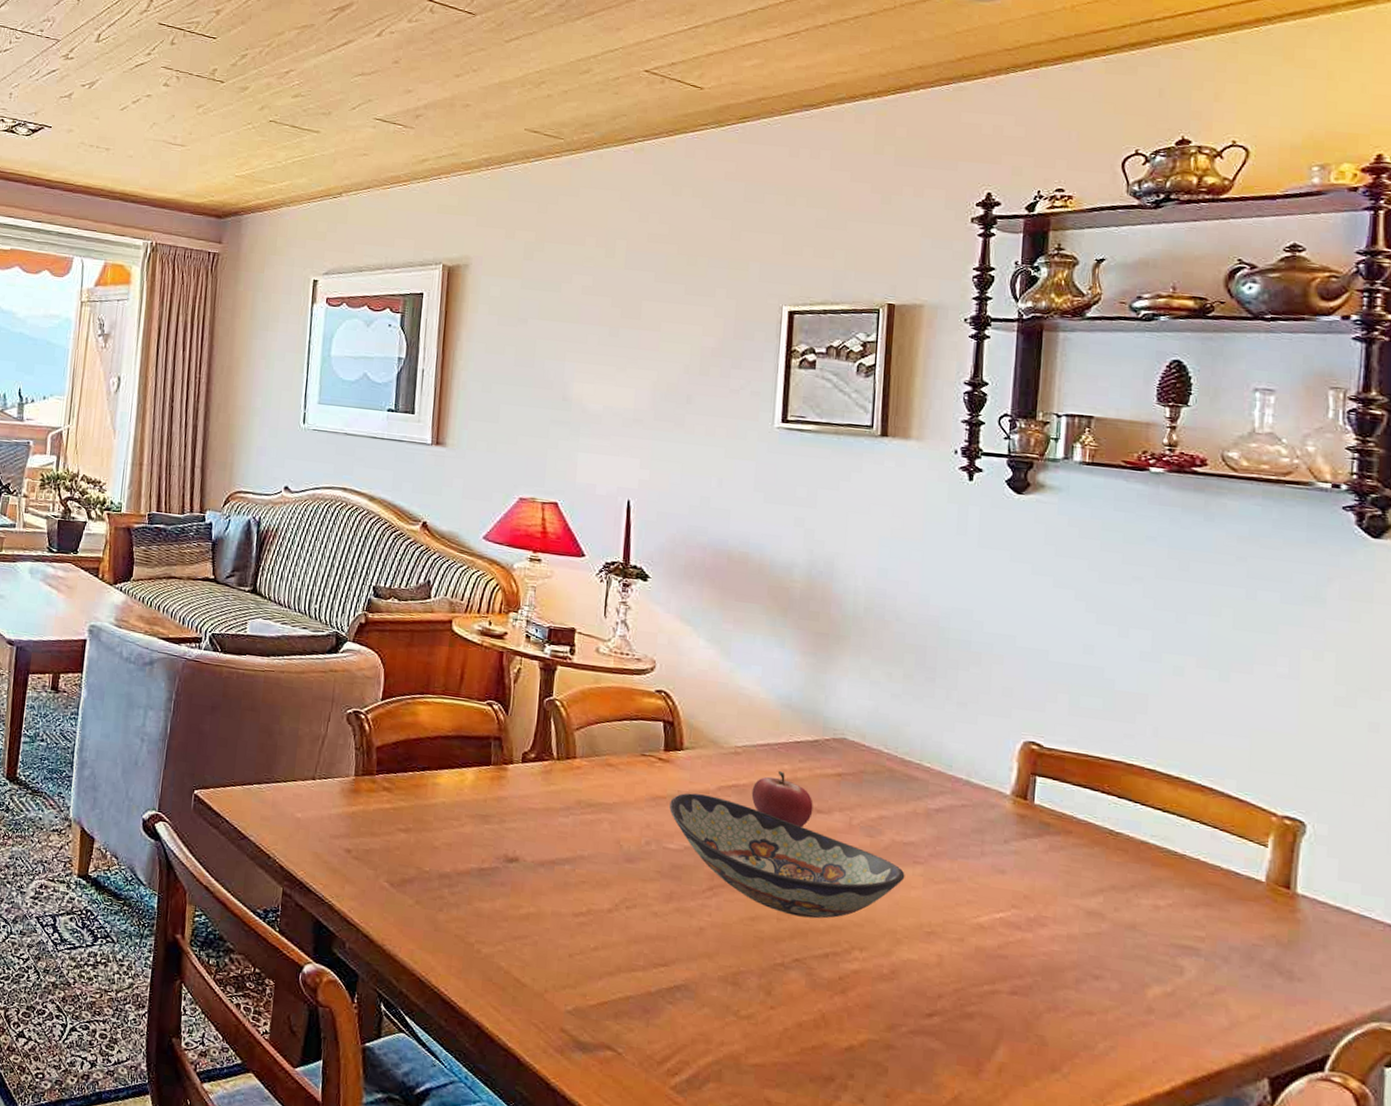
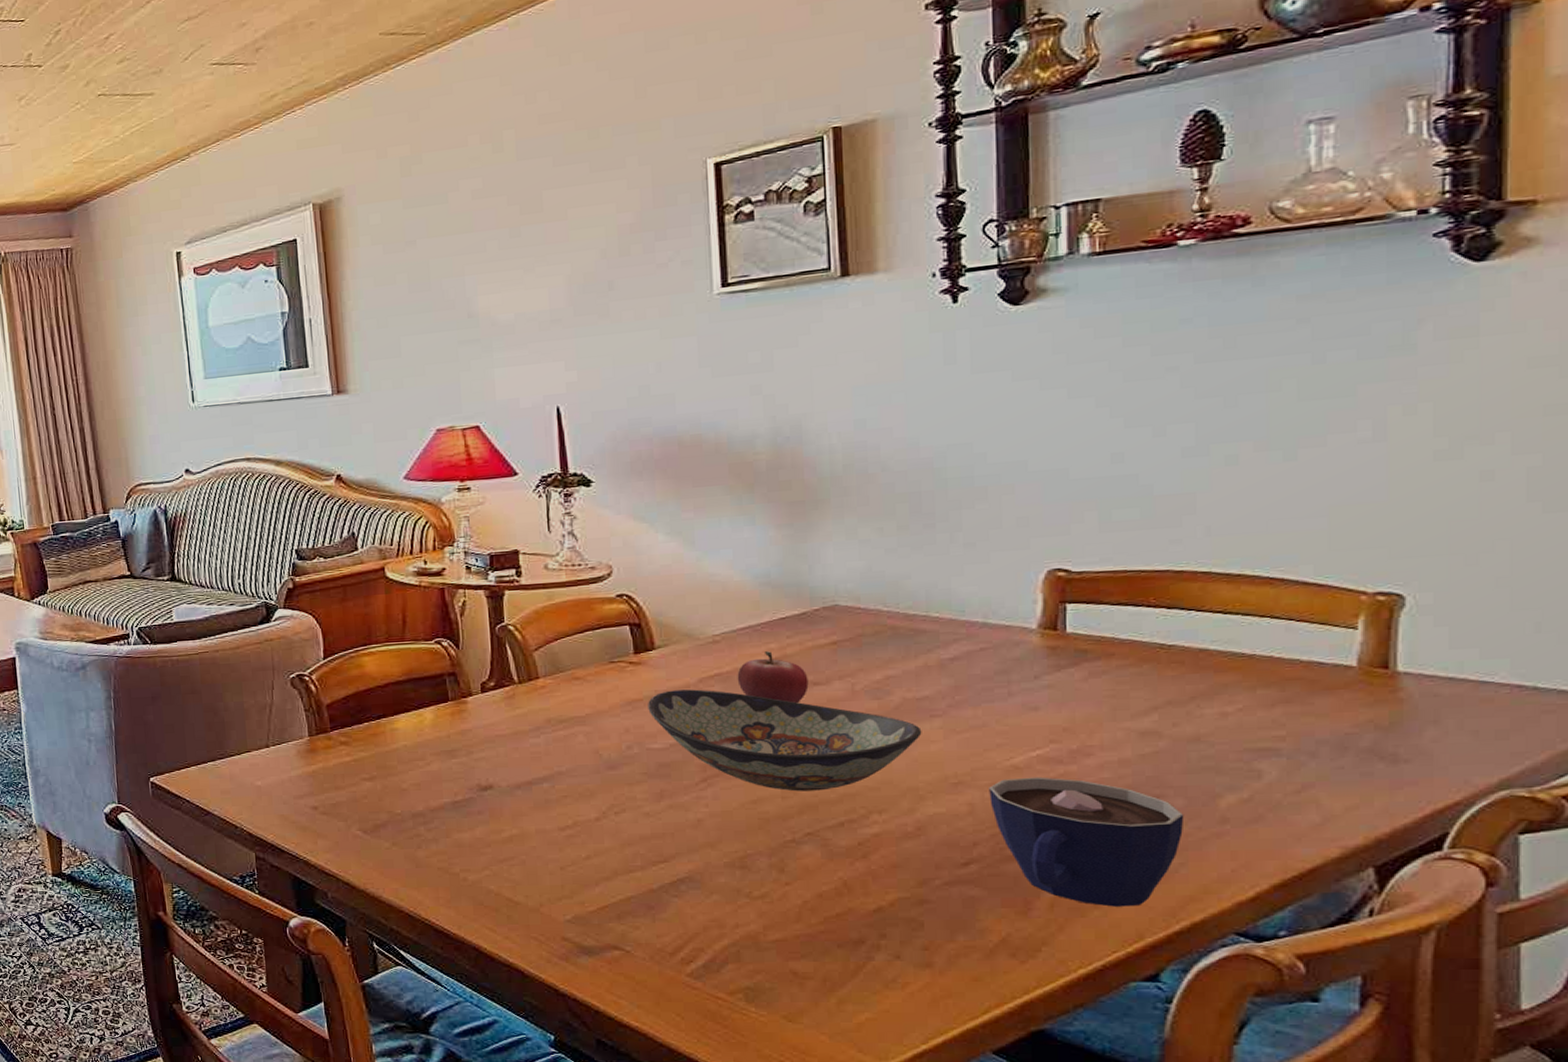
cup: none [956,936,1118,1084] -> present [989,777,1184,907]

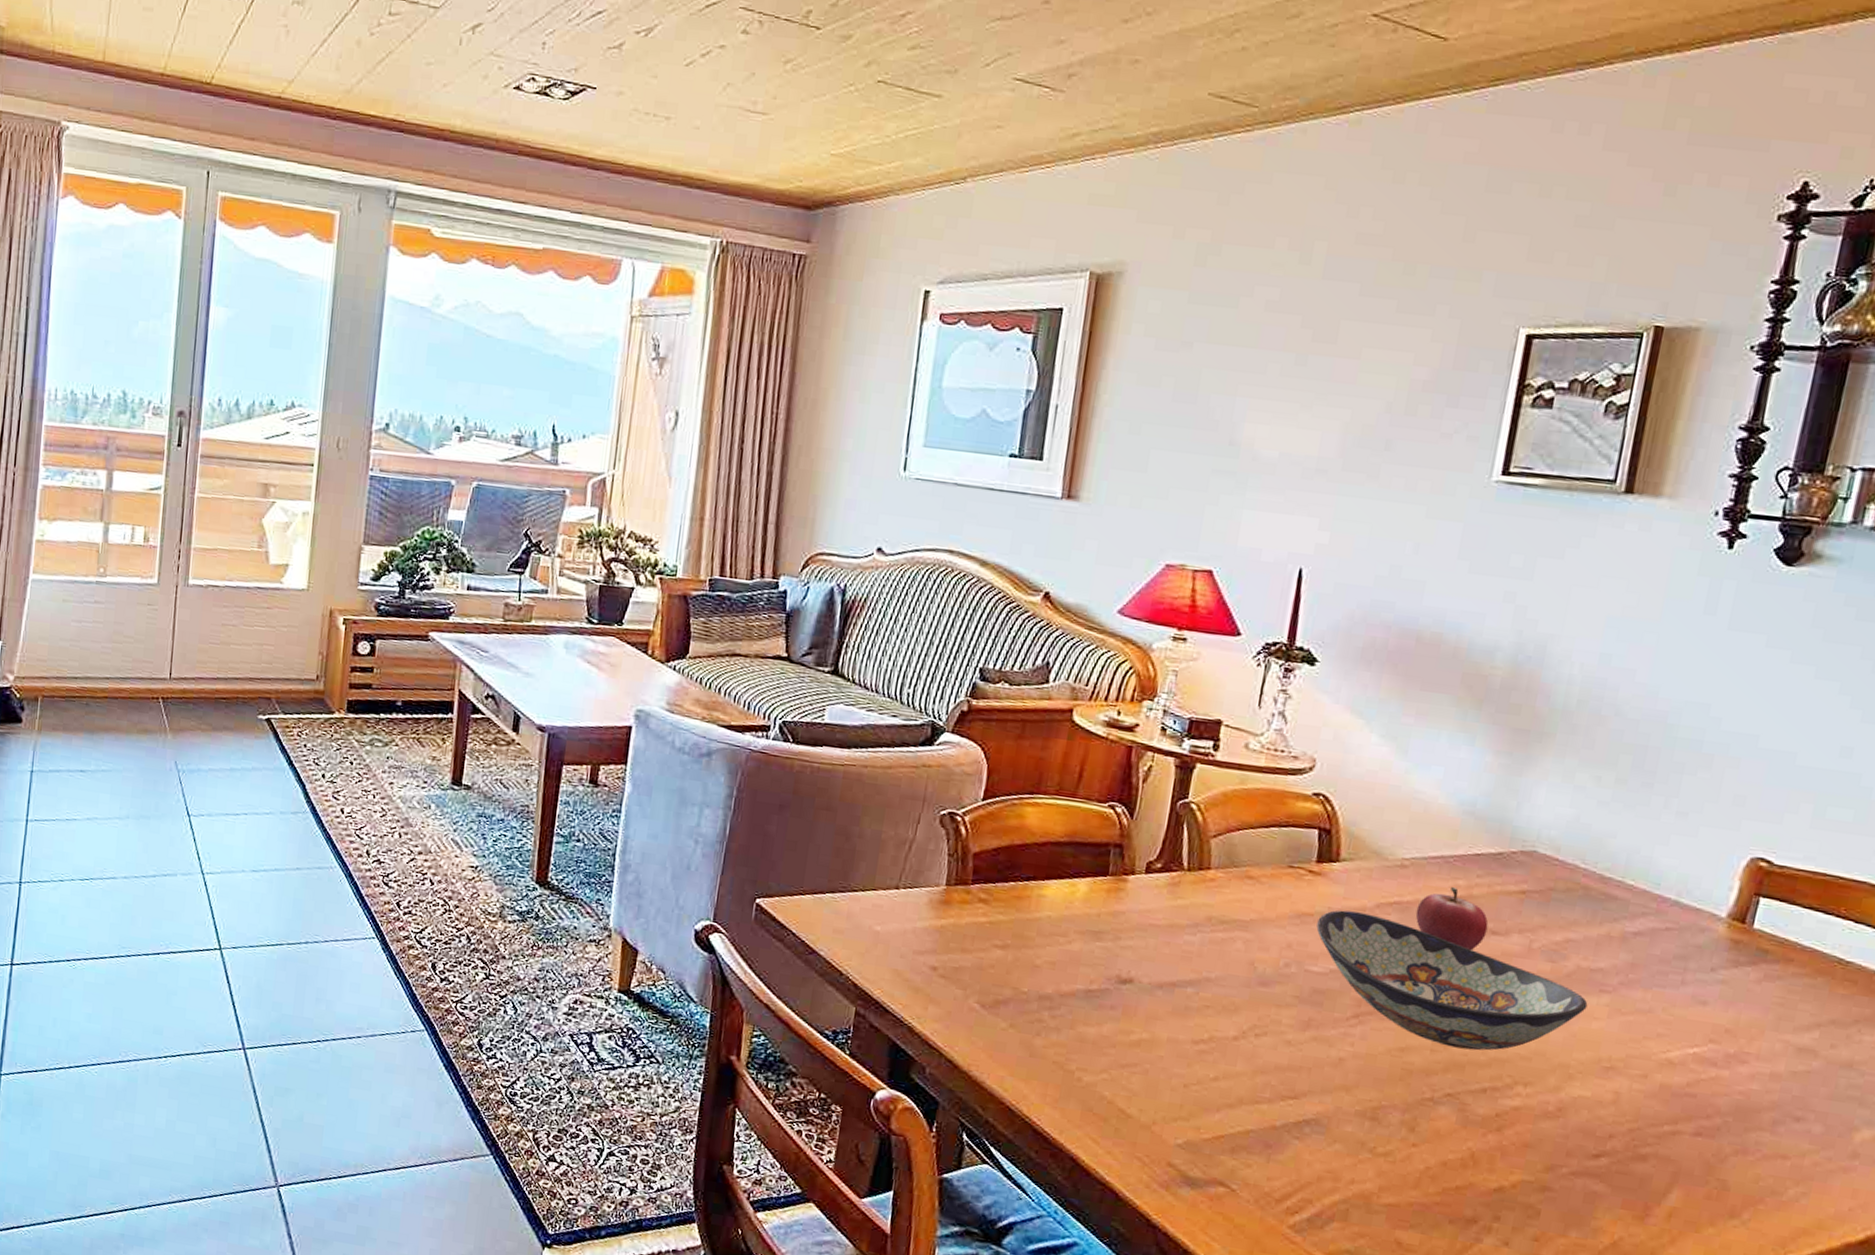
cup: present [989,777,1184,907] -> none [1636,1072,1819,1231]

